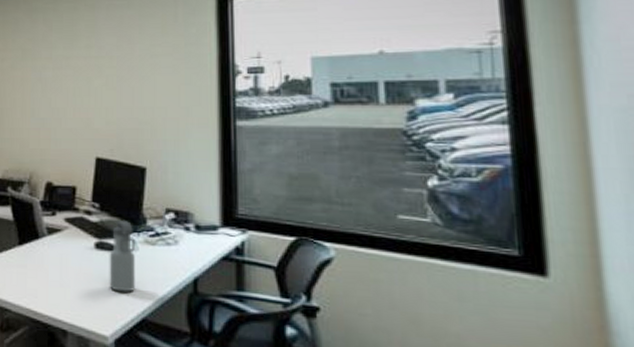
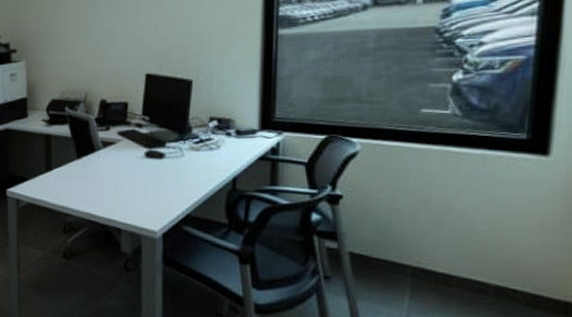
water bottle: present [109,219,135,292] -> none [158,130,181,193]

